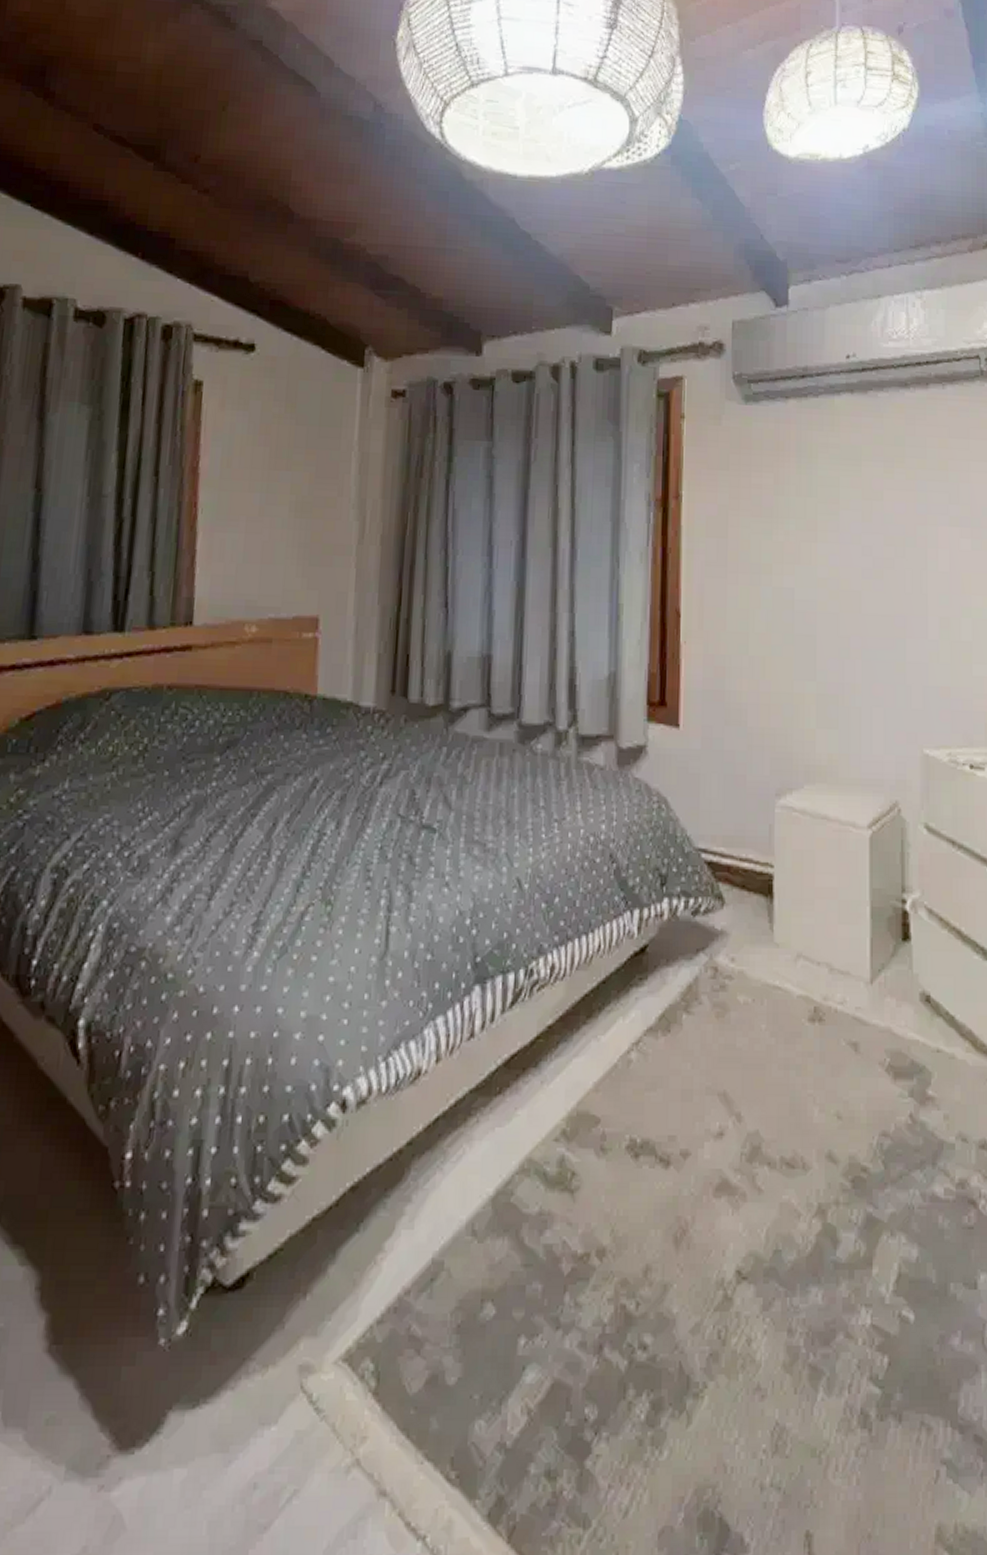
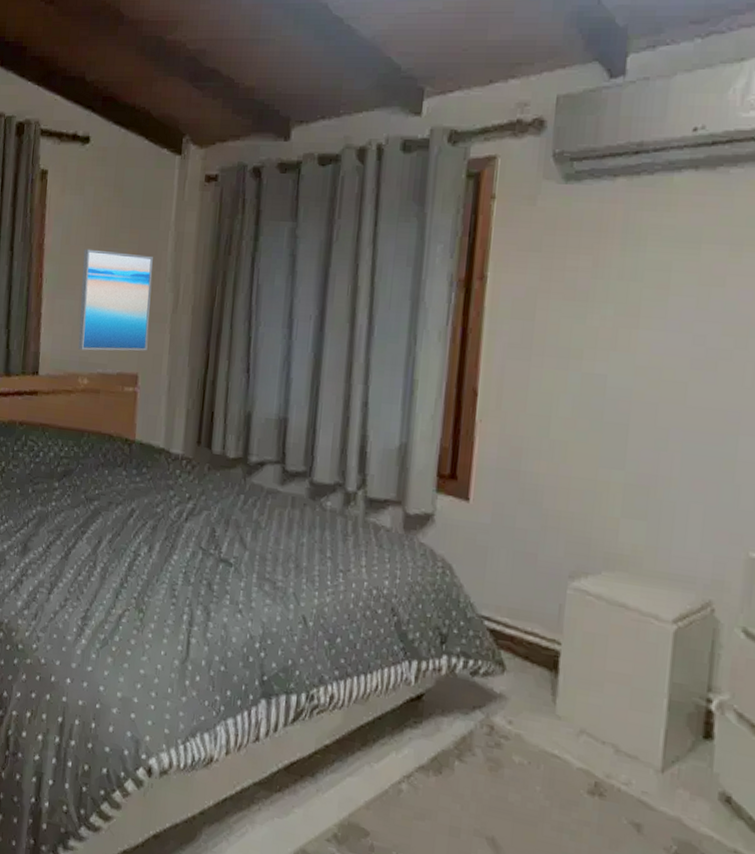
wall art: none [243,472,334,593] -> present [78,249,153,351]

